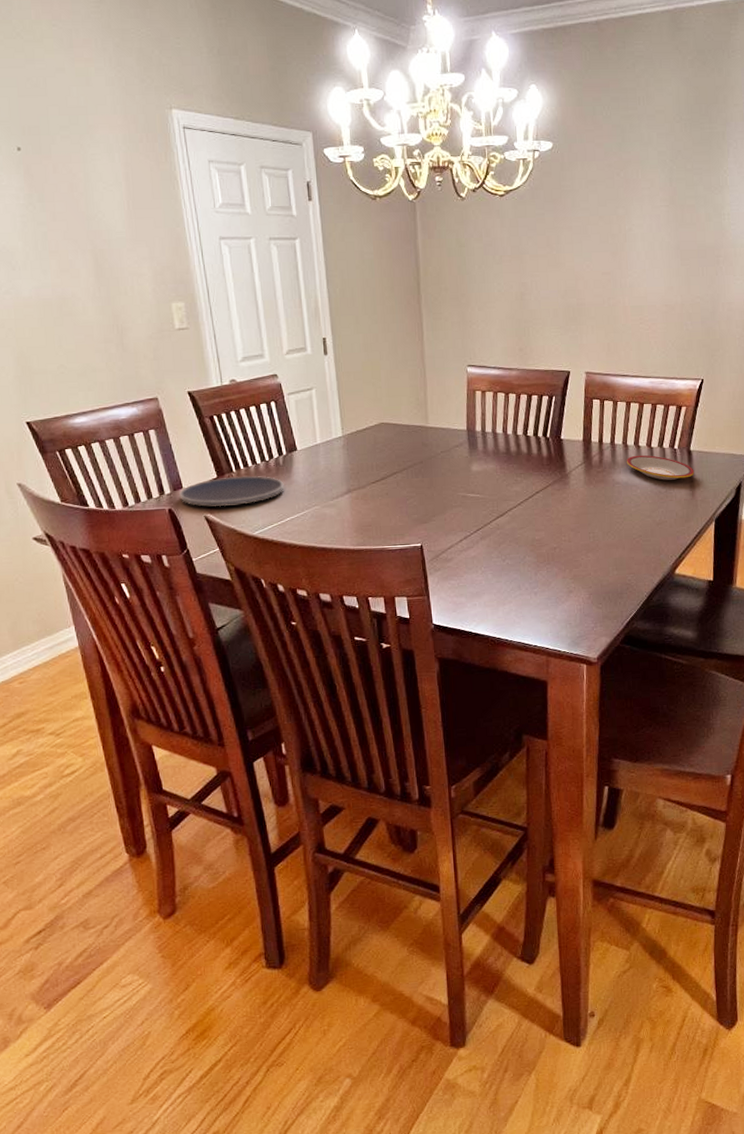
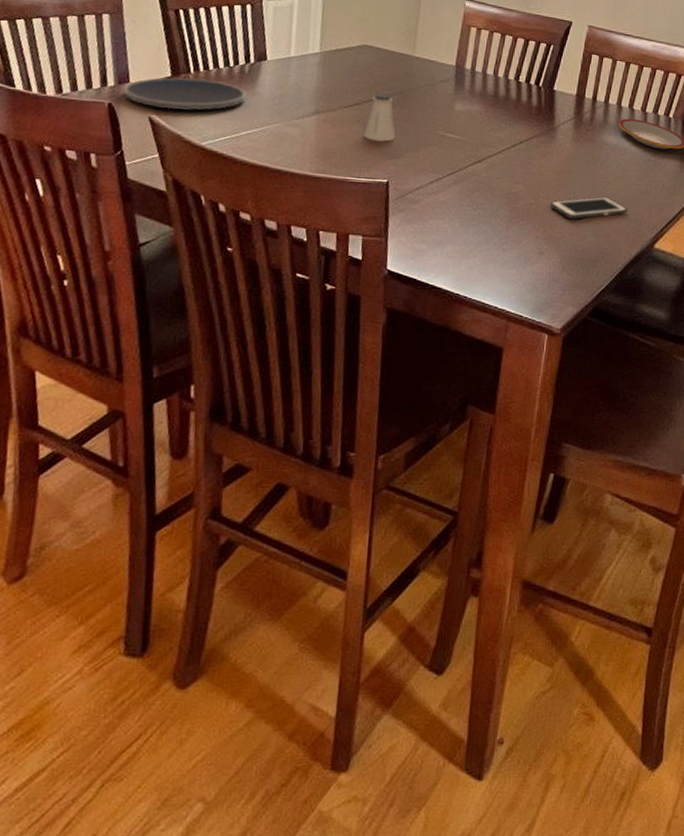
saltshaker: none [393,465,422,510] -> present [363,93,396,142]
cell phone: none [572,533,646,557] -> present [550,197,628,219]

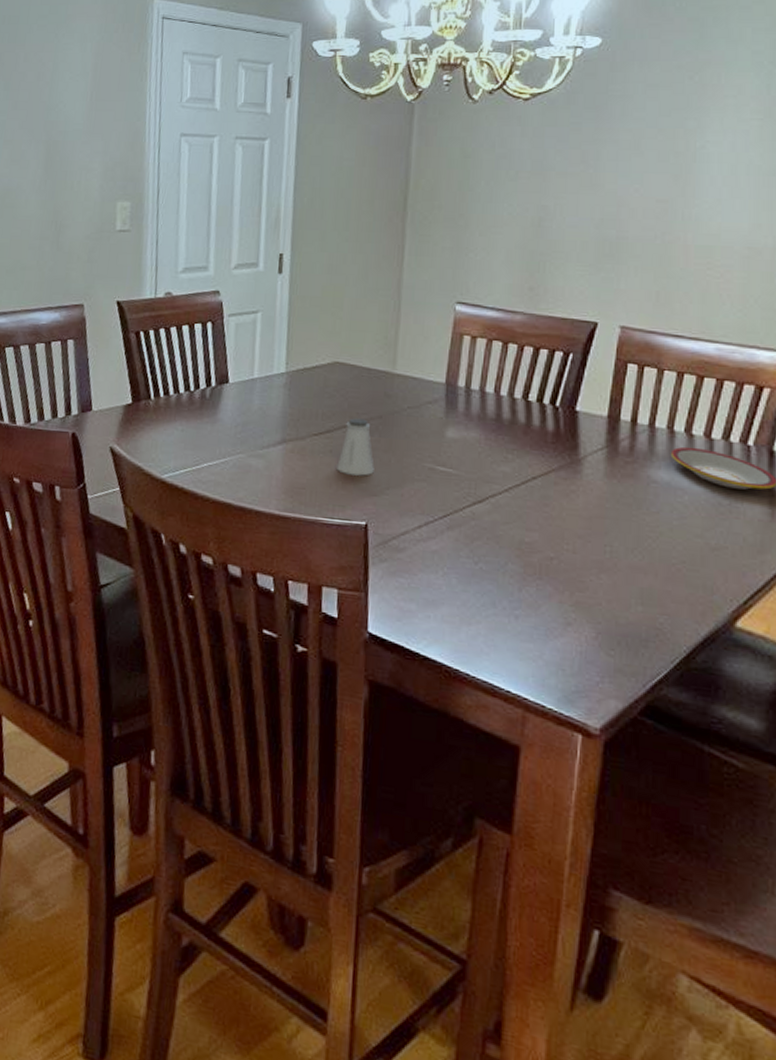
plate: present [124,77,246,110] -> none [87,404,207,439]
cell phone: present [550,197,628,219] -> none [577,552,691,581]

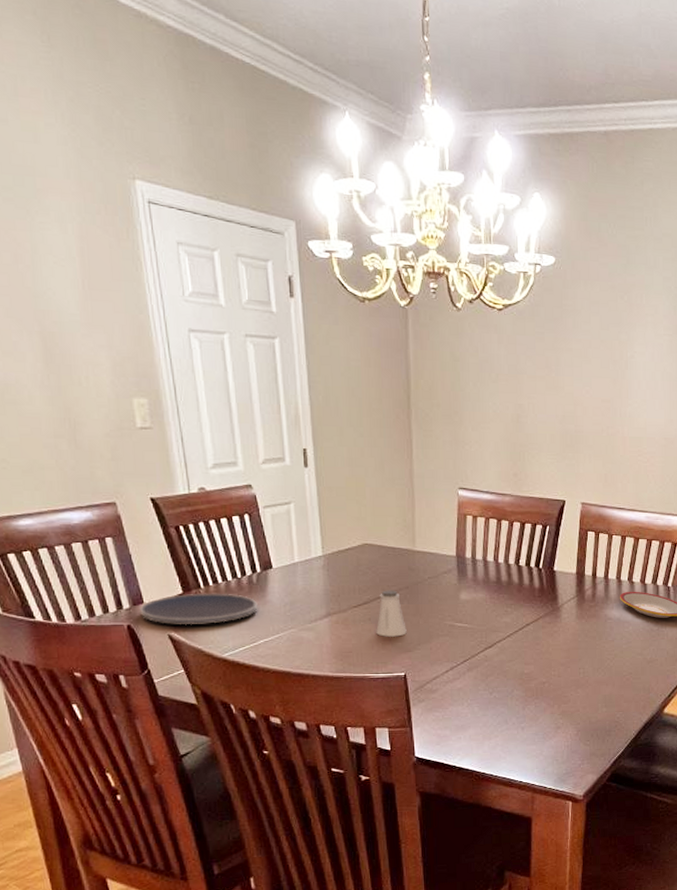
plate: none [87,404,207,439] -> present [140,593,258,625]

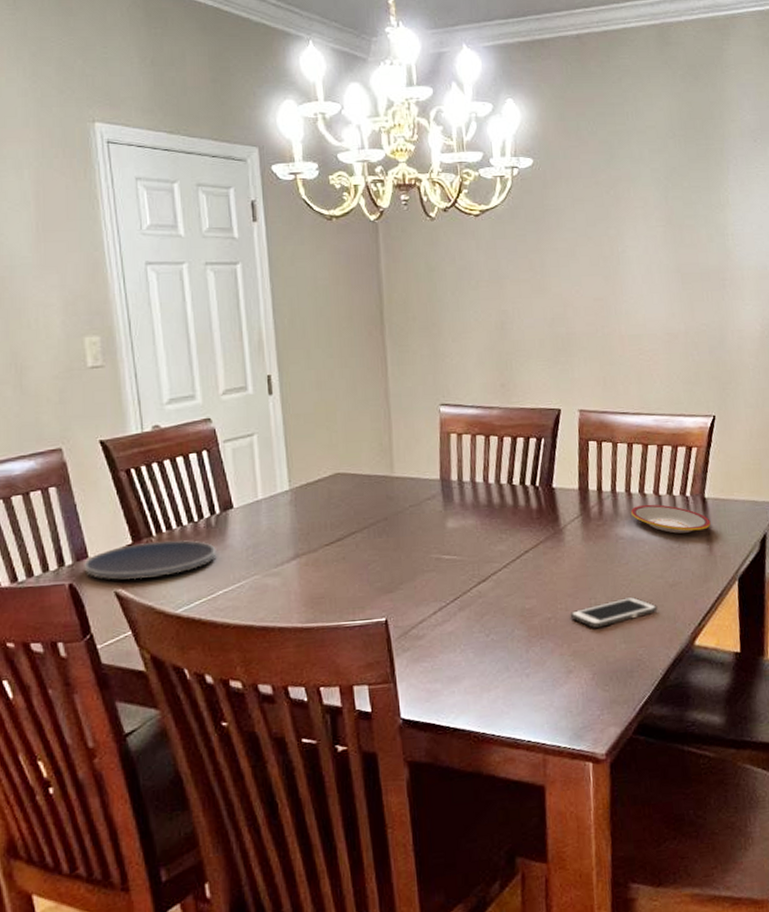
saltshaker: present [376,590,407,637] -> none [351,523,387,577]
cell phone: none [561,669,636,693] -> present [570,597,658,628]

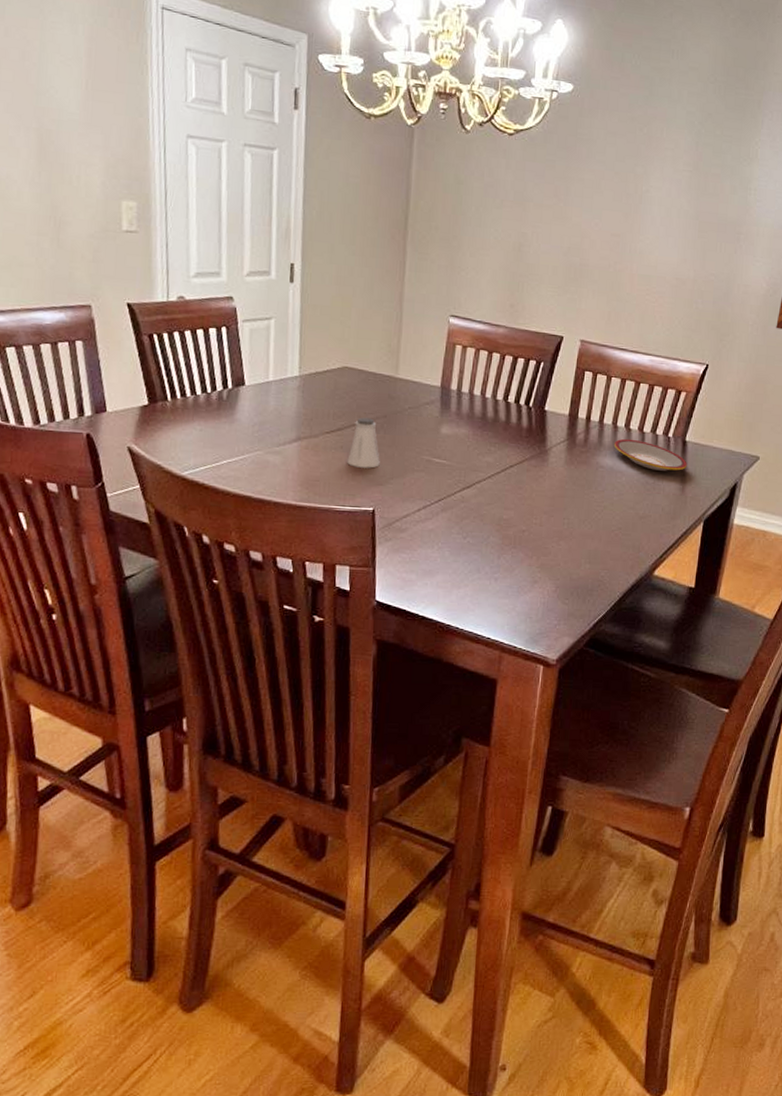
plate: present [84,539,217,580] -> none [101,405,225,439]
saltshaker: none [351,523,387,577] -> present [347,417,380,468]
cell phone: present [570,597,658,628] -> none [543,522,625,546]

